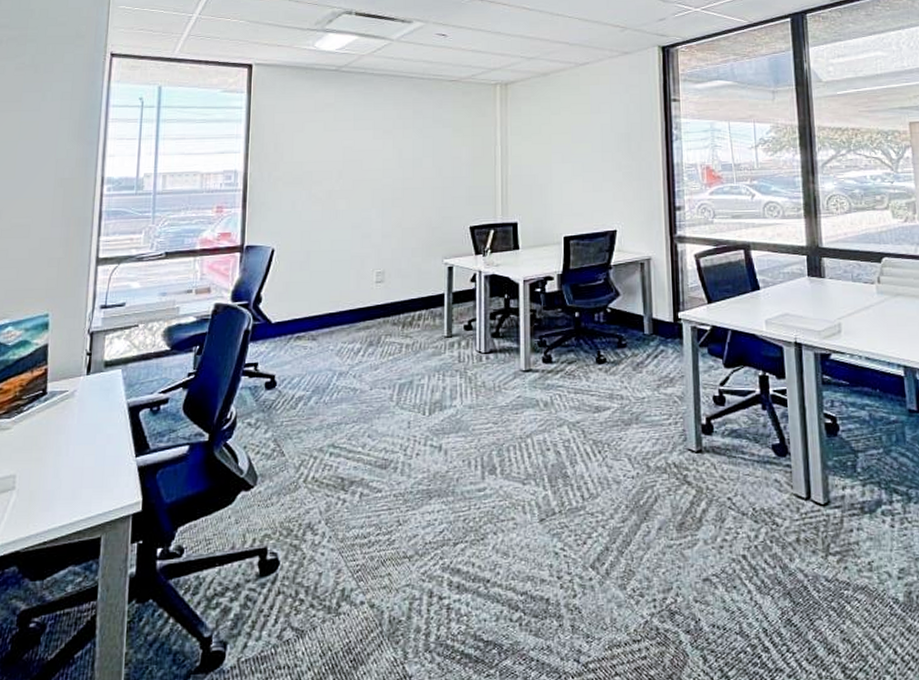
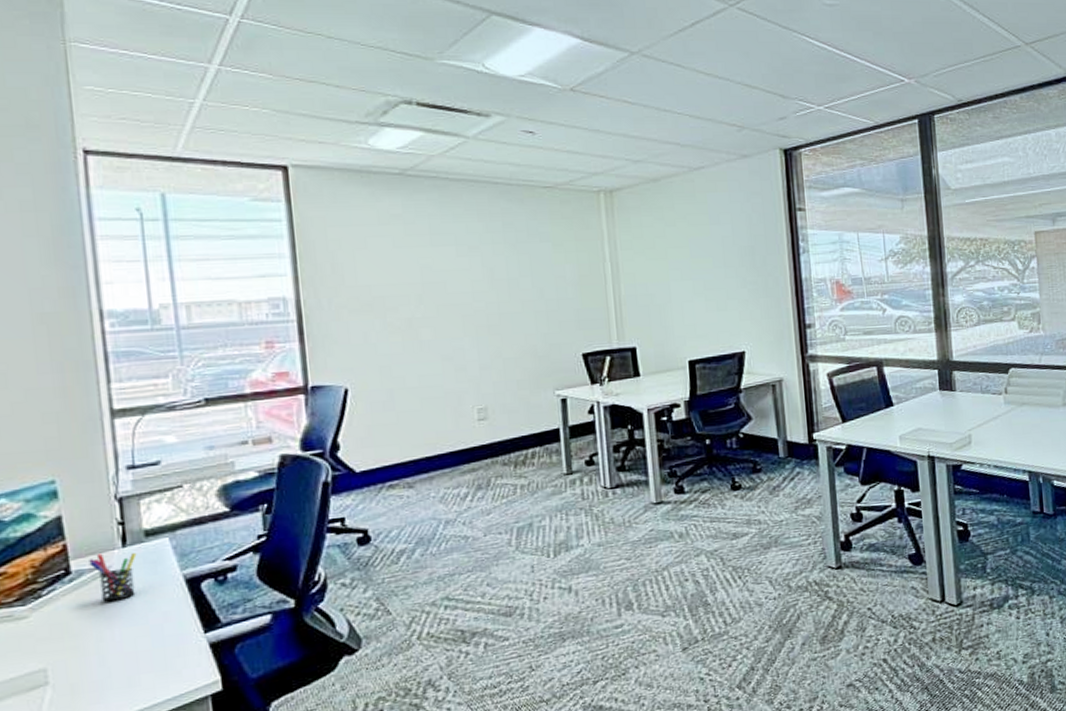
pen holder: none [61,378,96,421] -> present [89,553,137,602]

